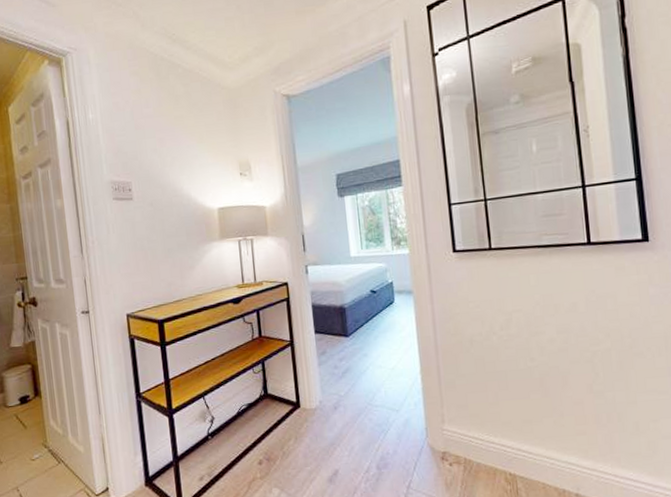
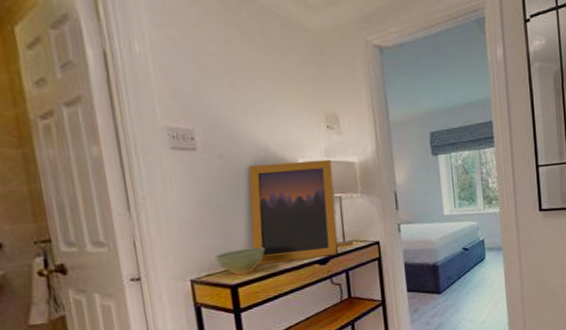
bowl: none [145,286,187,312] -> present [214,247,265,276]
picture frame: none [174,204,250,303] -> present [248,159,339,265]

